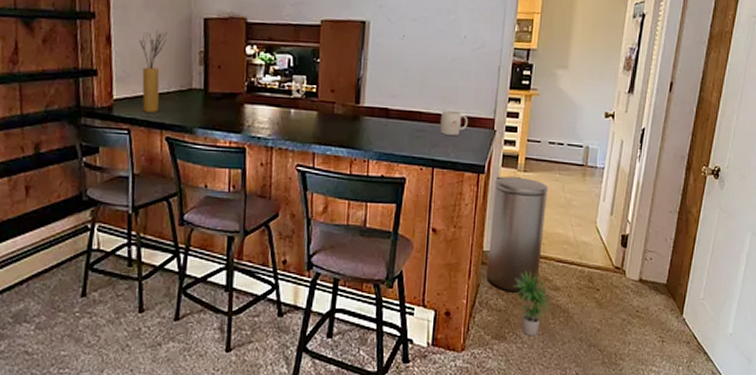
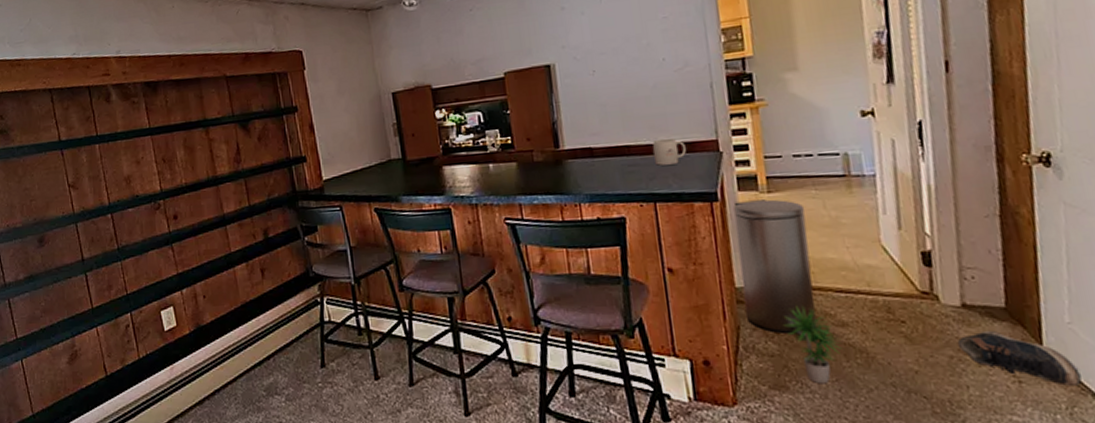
vase: present [139,30,167,114] -> none [338,111,365,189]
shoe: none [630,300,701,347] -> present [957,330,1082,388]

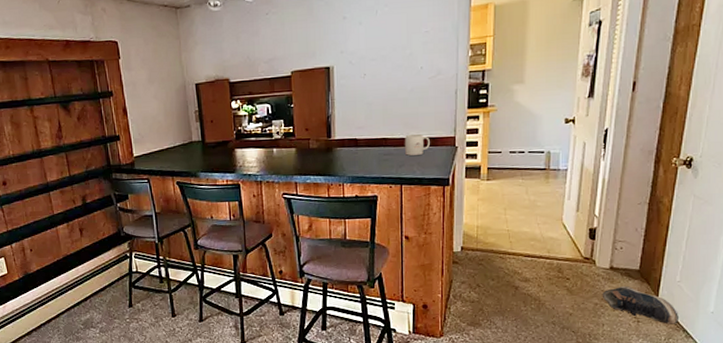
pedal bin: present [734,199,817,337] -> none [457,185,512,289]
potted plant: present [782,305,841,384] -> none [483,265,522,322]

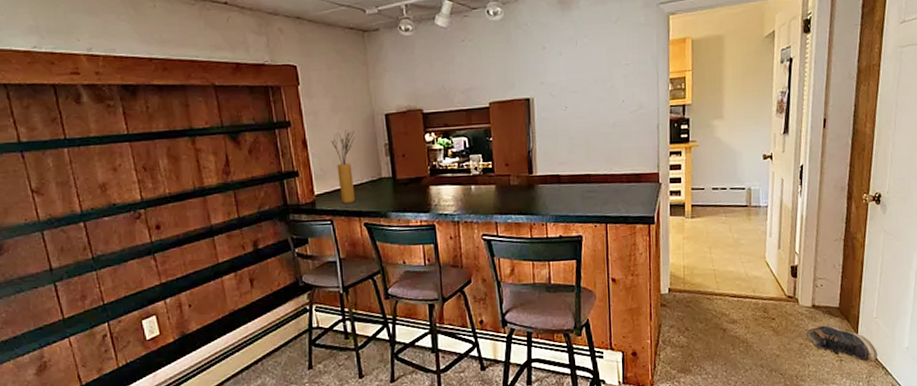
vase: none [148,98,169,165] -> present [331,130,356,204]
mug: present [404,133,431,156] -> none [608,169,635,193]

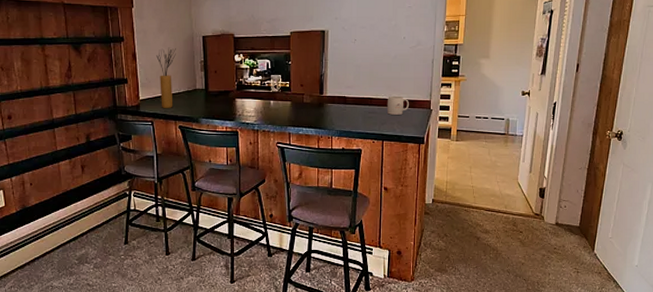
mug: none [608,169,635,193] -> present [386,95,410,116]
shoe: present [806,323,877,363] -> none [548,240,610,276]

